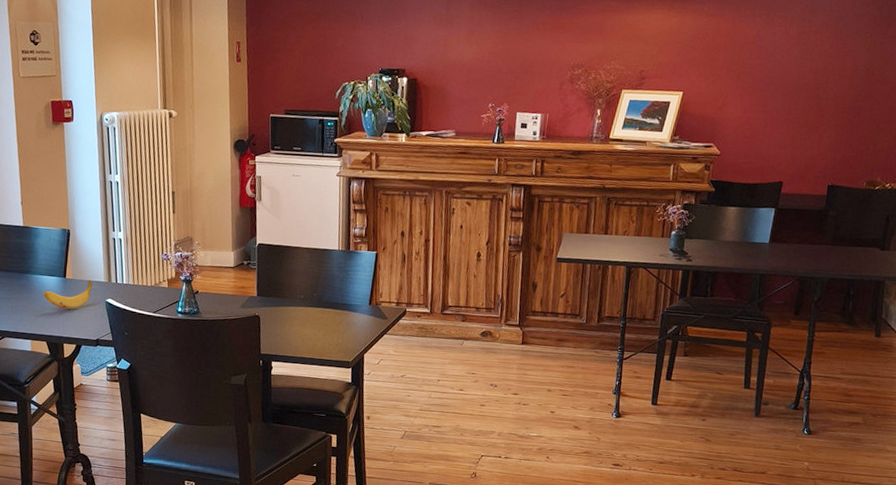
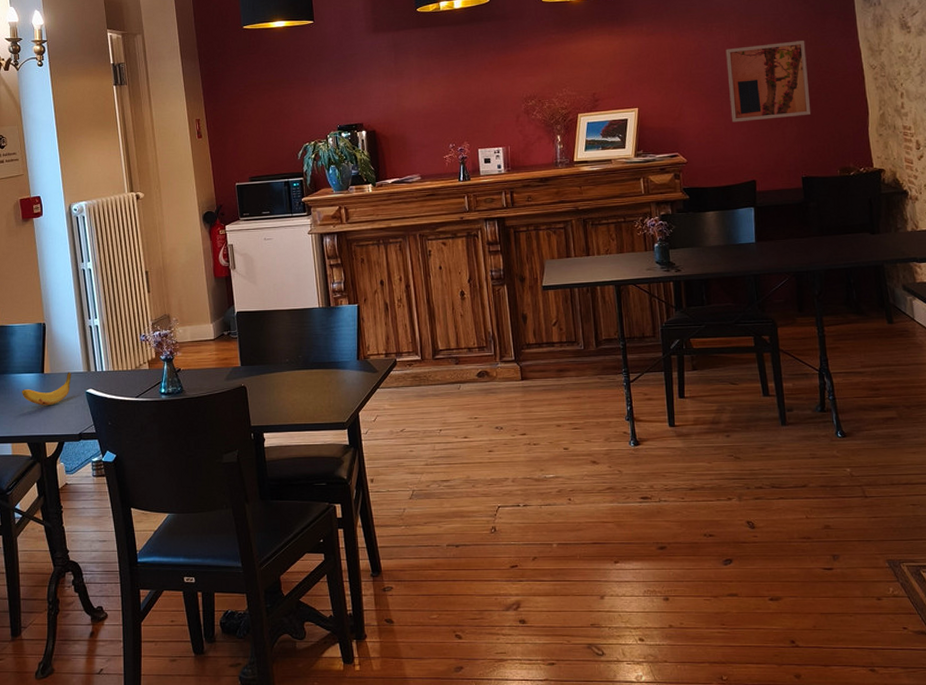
wall art: none [772,42,864,123] -> present [725,41,811,123]

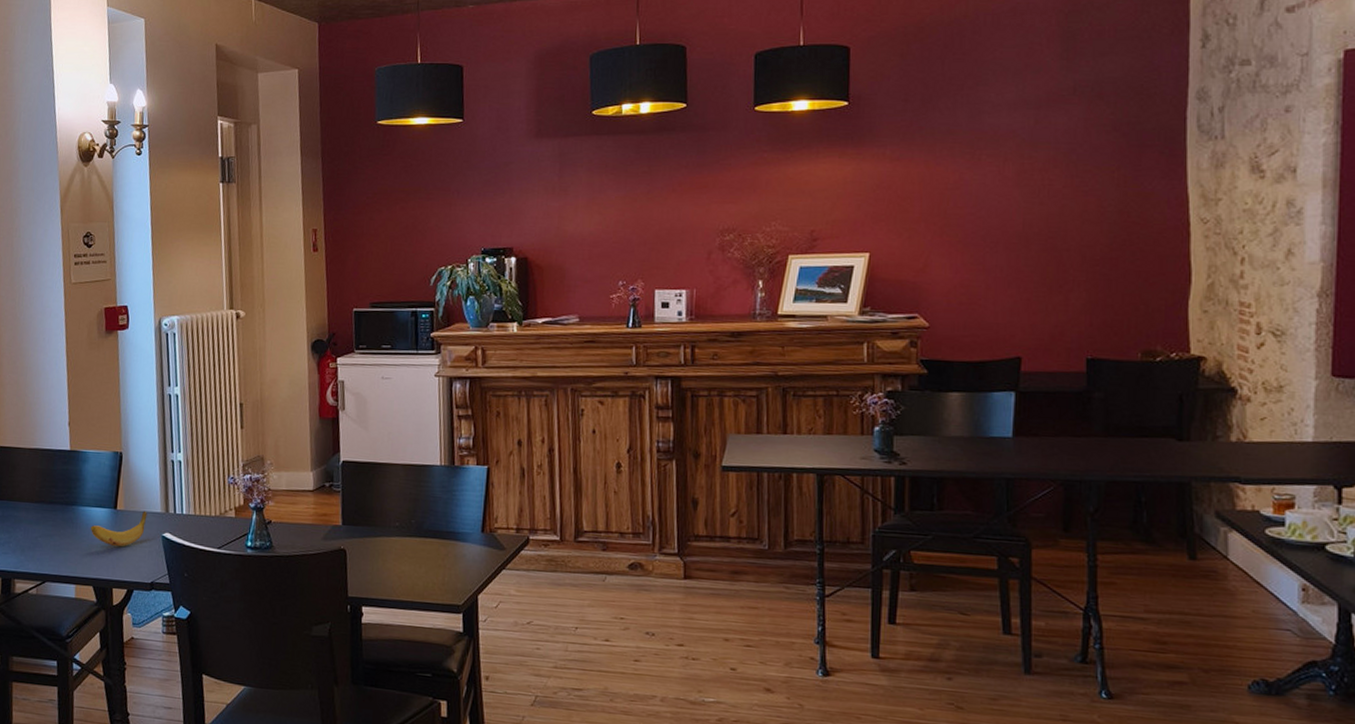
wall art: present [725,41,811,123] -> none [995,180,1110,281]

